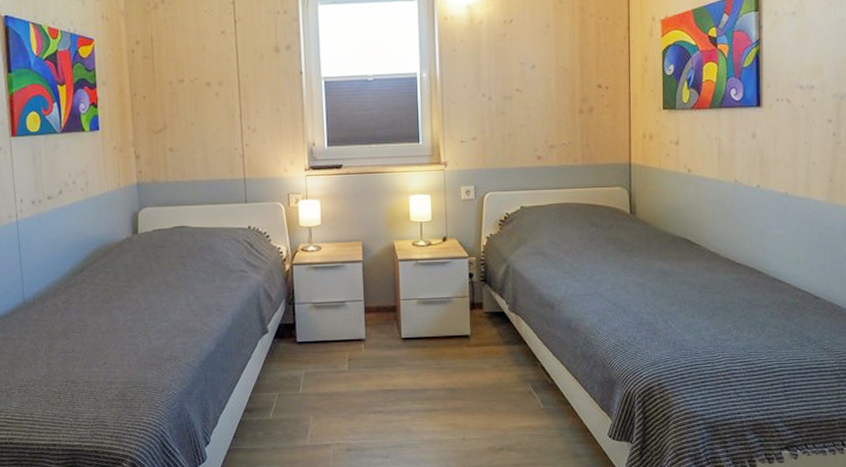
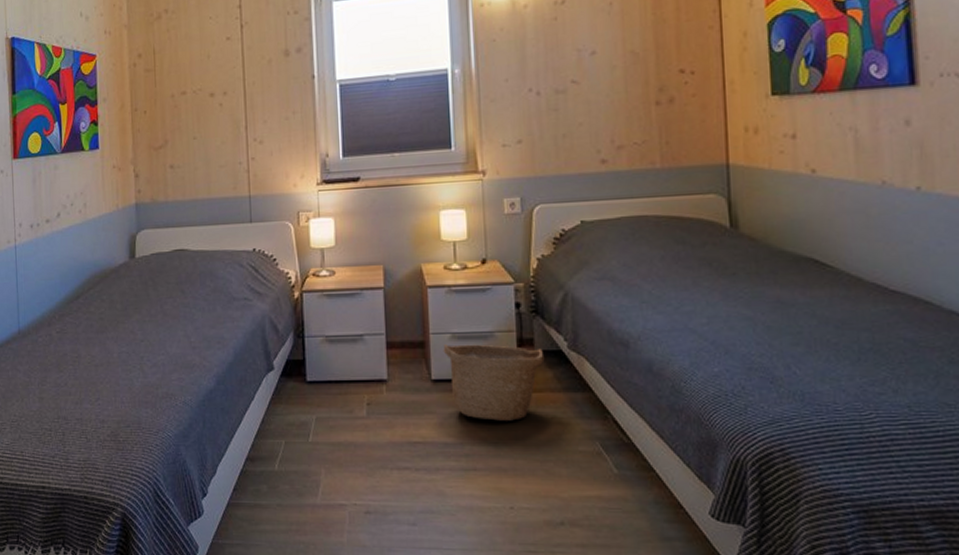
basket: none [411,308,491,370] -> present [443,344,545,421]

